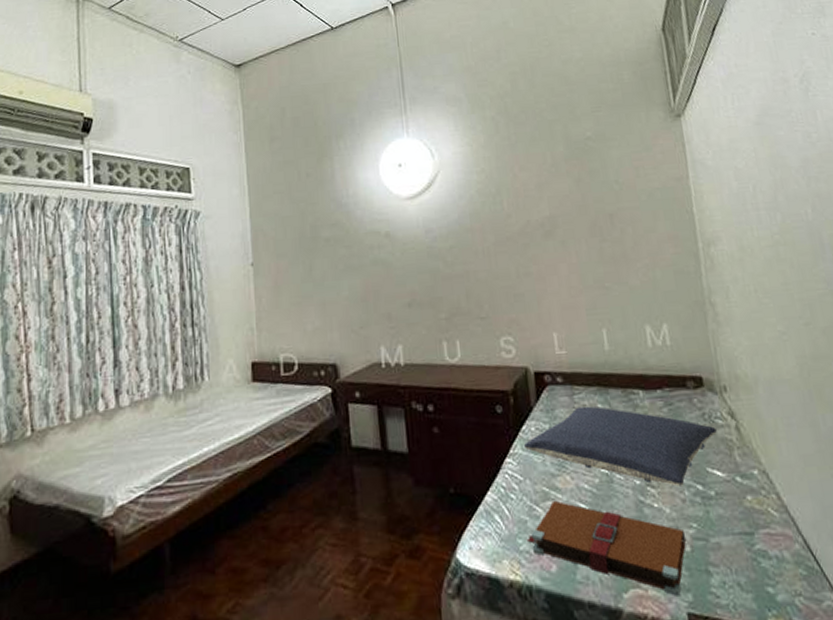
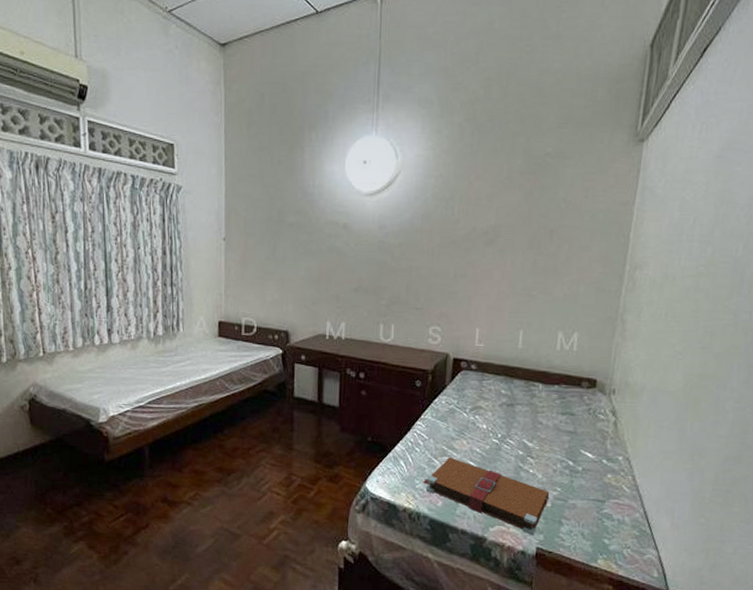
pillow: present [523,406,717,487] -> none [433,390,597,460]

